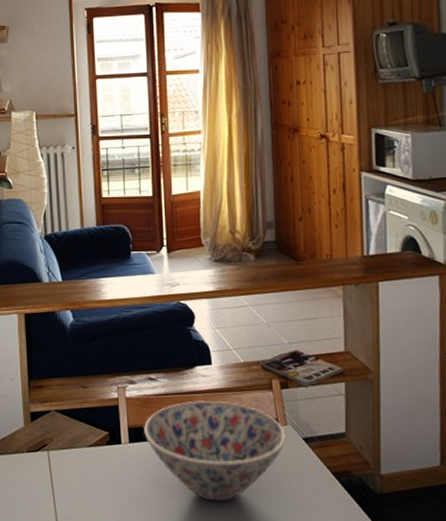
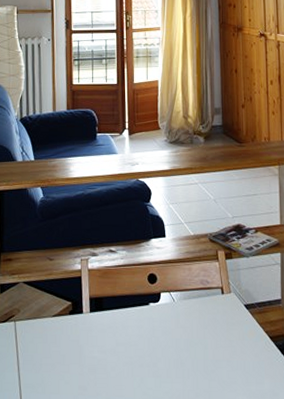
bowl: present [144,400,286,502] -> none [104,270,230,367]

